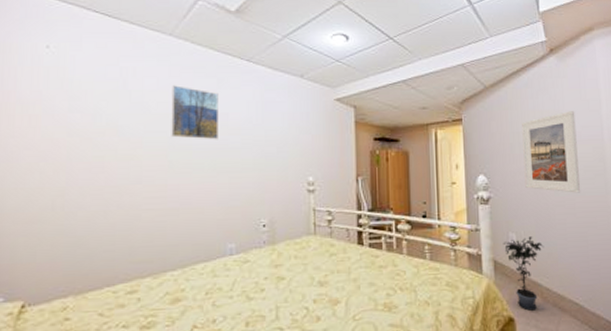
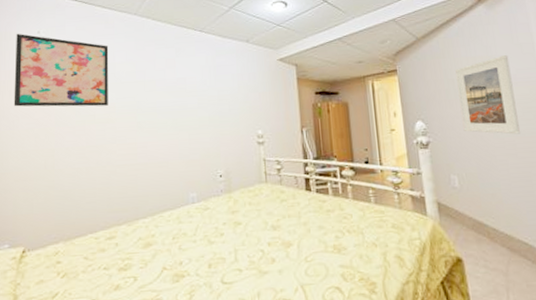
wall art: none [13,47,137,140] -> present [13,34,109,107]
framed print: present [171,85,219,140] -> none [138,57,178,102]
potted plant: present [503,236,544,311] -> none [445,178,487,251]

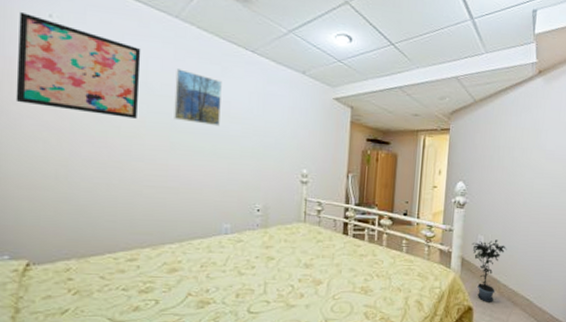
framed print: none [138,57,178,102] -> present [174,68,222,127]
potted plant: none [445,178,487,251] -> present [472,240,507,302]
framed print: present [455,55,521,134] -> none [498,131,552,206]

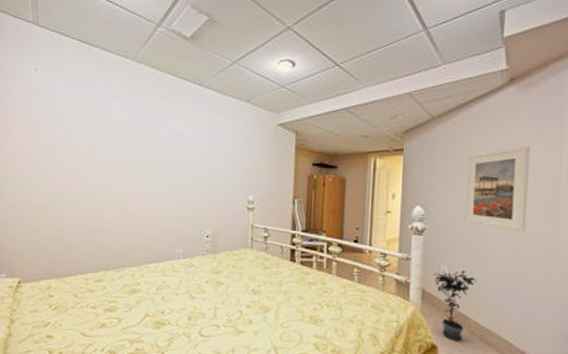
wall art: present [16,12,141,119] -> none [11,69,105,153]
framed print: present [174,68,222,127] -> none [132,106,173,157]
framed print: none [498,131,552,206] -> present [464,146,531,232]

